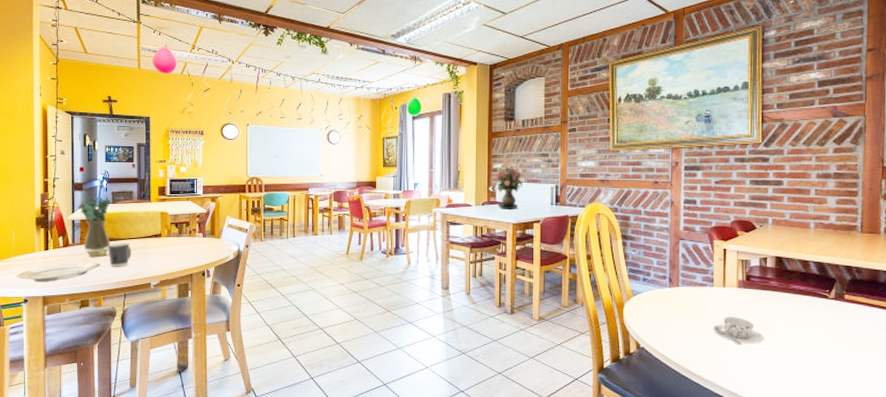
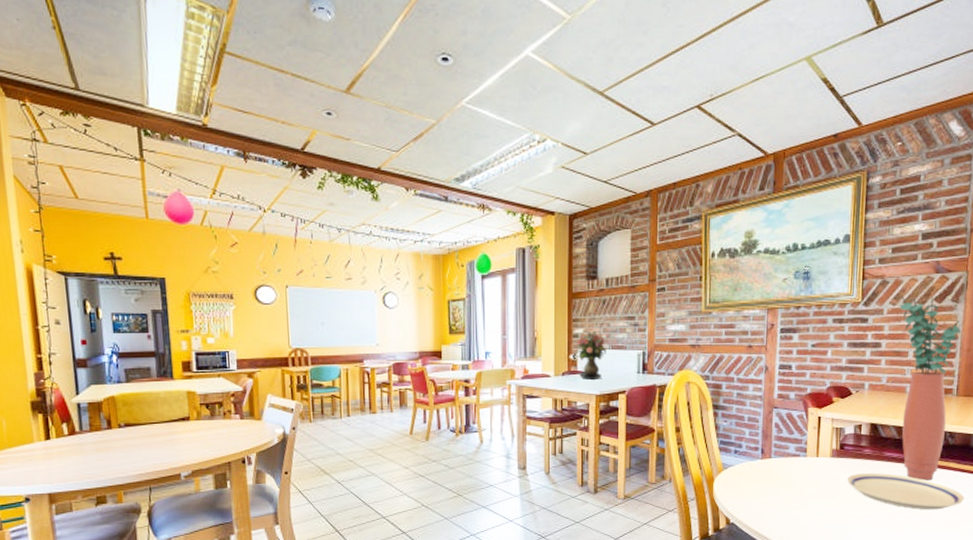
plate: present [15,262,101,282] -> none [11,452,118,477]
vase: present [79,196,111,258] -> none [84,374,128,447]
mug: present [108,242,132,267] -> none [124,428,155,457]
teacup: present [712,317,764,345] -> none [804,487,856,516]
plate: none [754,304,875,343] -> present [846,473,964,510]
vase: none [799,137,862,314] -> present [899,295,961,481]

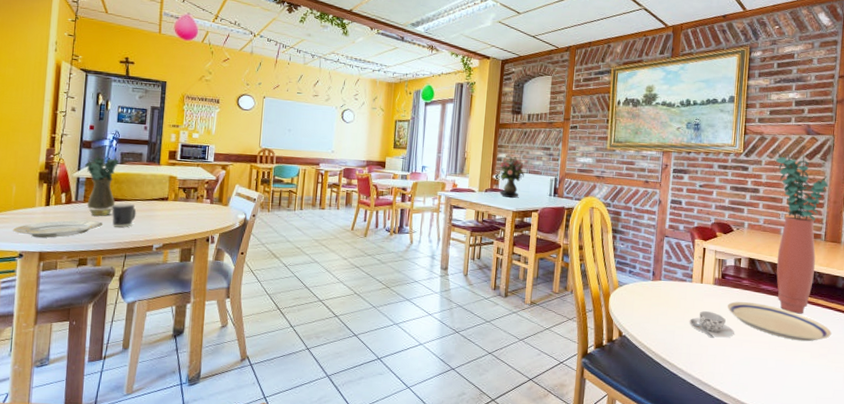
plate: none [11,452,118,477] -> present [12,220,103,238]
vase: none [84,374,128,447] -> present [85,155,119,217]
mug: none [124,428,155,457] -> present [111,203,137,228]
teacup: none [804,487,856,516] -> present [689,311,734,338]

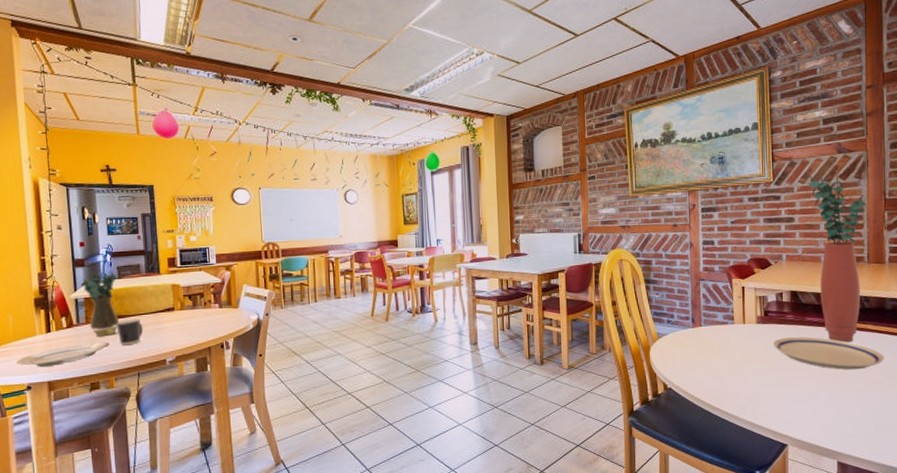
bouquet: present [499,156,524,198] -> none [518,216,545,261]
teacup: present [689,311,734,338] -> none [735,352,783,379]

